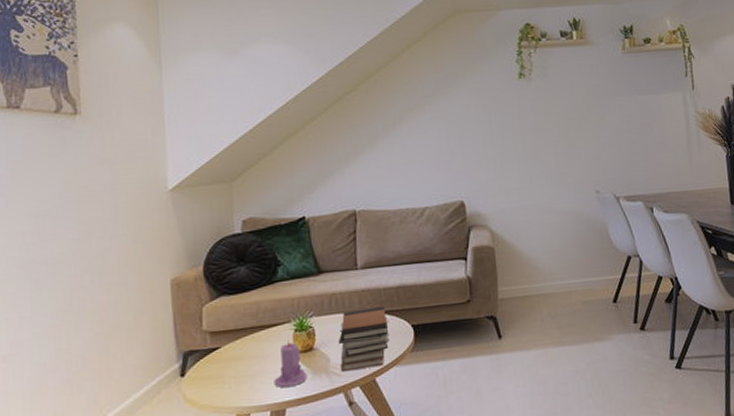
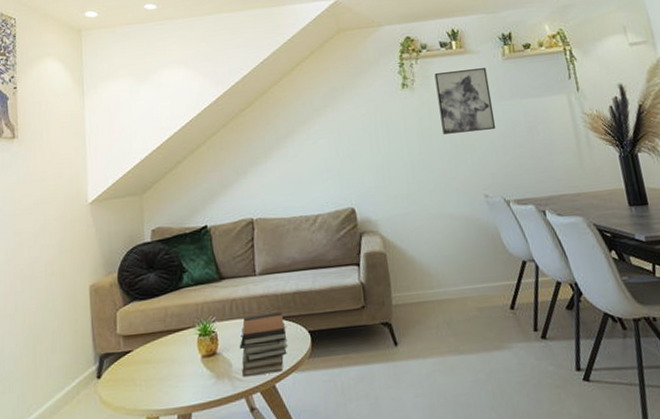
candle: present [274,339,308,388] -> none [180,344,212,391]
wall art: none [553,61,611,128] -> present [434,68,495,134]

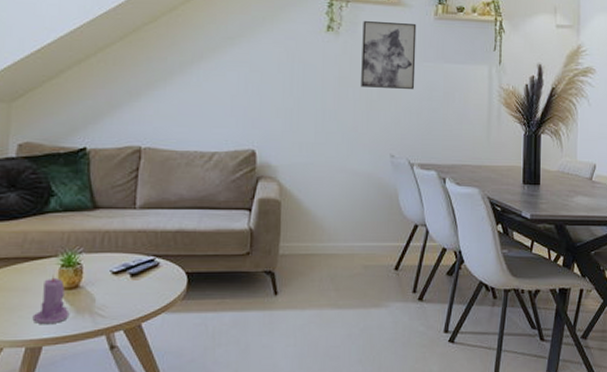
candle: none [180,344,212,391] -> present [32,274,70,324]
book stack: present [239,311,288,378] -> none [106,249,162,314]

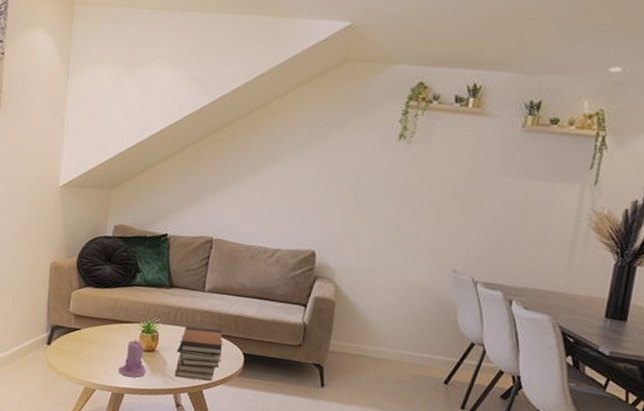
book stack: none [106,249,162,314] -> present [175,326,223,382]
wall art: present [361,21,417,89] -> none [429,130,500,205]

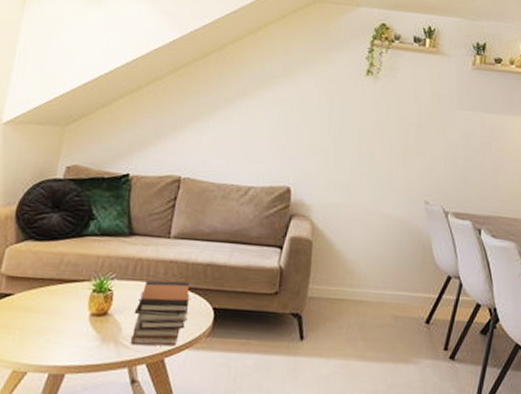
candle: present [118,337,147,378] -> none [59,299,96,351]

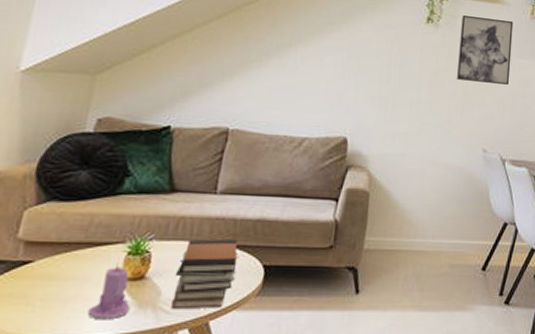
candle: none [59,299,96,351] -> present [87,262,131,319]
wall art: none [397,67,455,136] -> present [457,15,514,85]

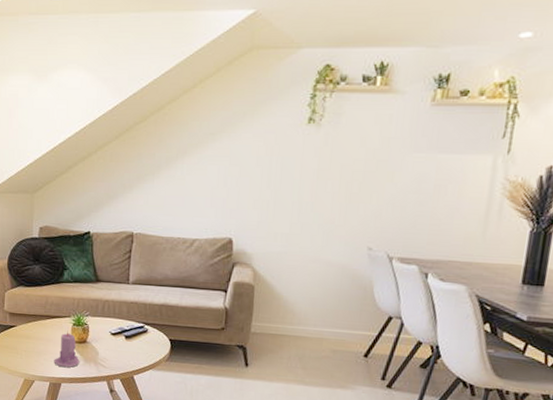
book stack: present [171,239,238,310] -> none [106,317,150,367]
wall art: present [457,15,514,85] -> none [341,111,409,181]

